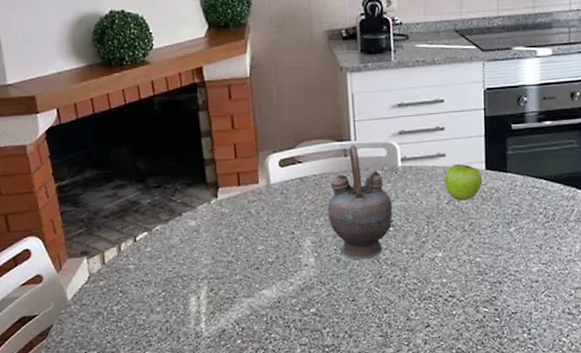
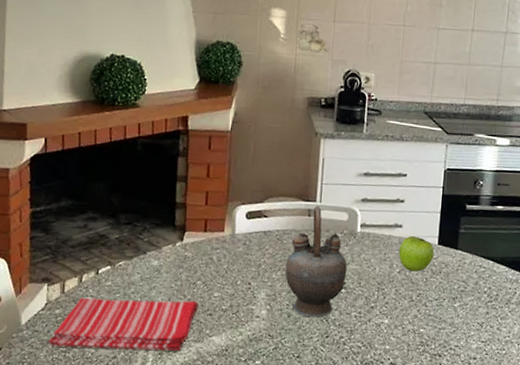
dish towel: none [97,256,244,318] -> present [48,297,199,351]

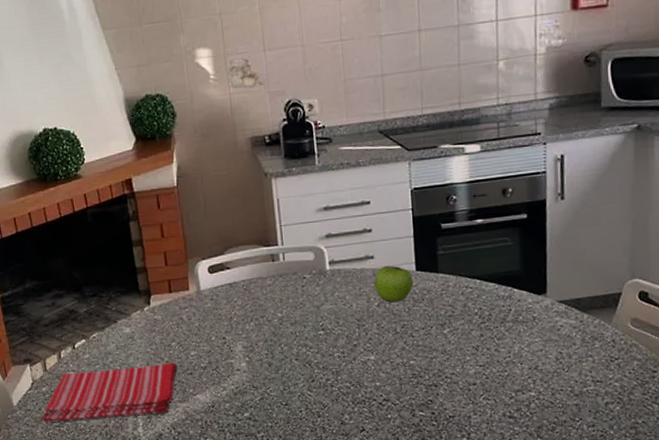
teapot: present [285,205,347,318] -> none [257,249,323,364]

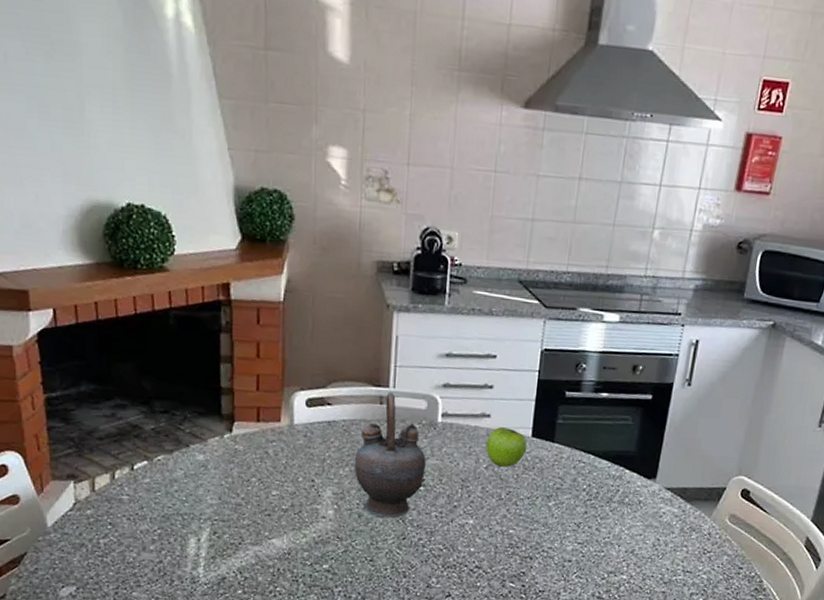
dish towel: present [41,362,178,423] -> none [81,496,254,555]
teapot: none [257,249,323,364] -> present [354,391,426,519]

